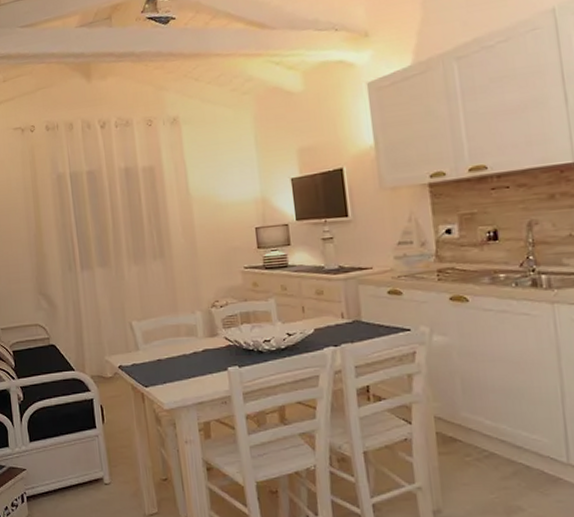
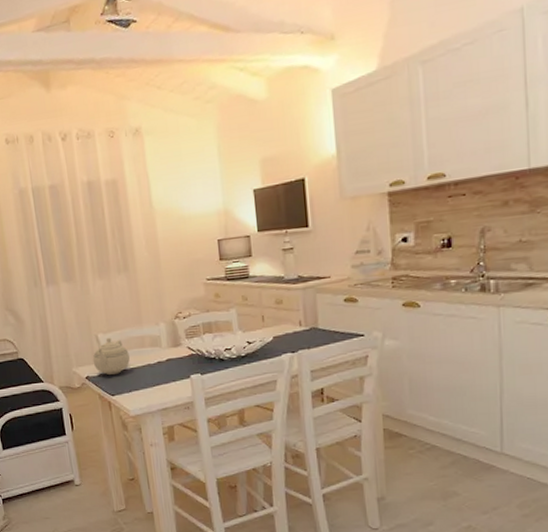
teapot: none [126,325,165,364] -> present [92,337,130,375]

